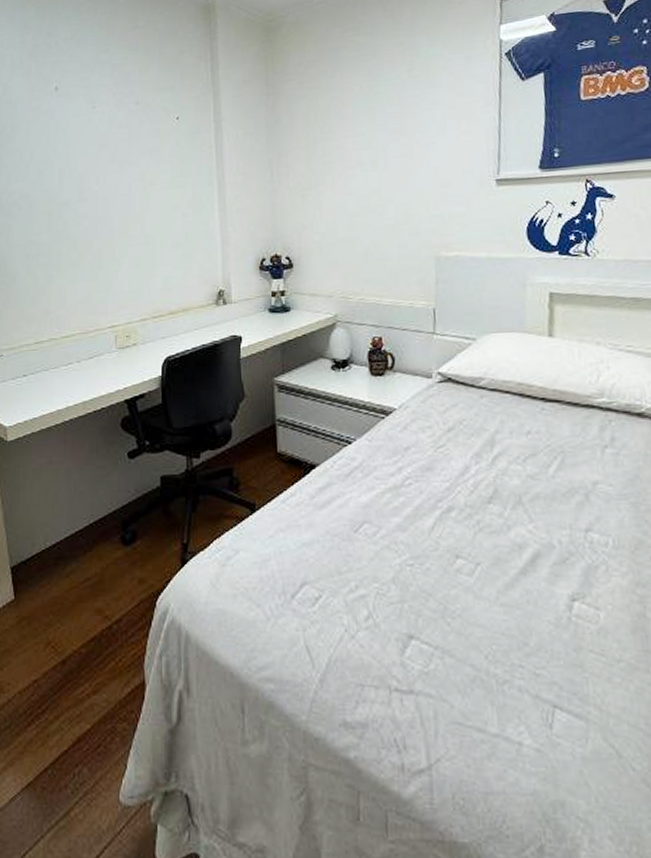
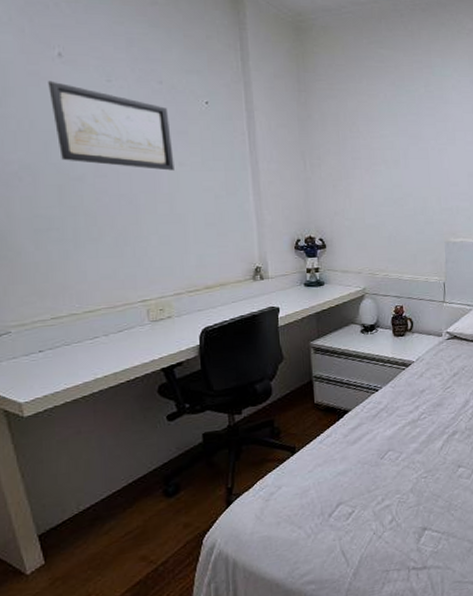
wall art: none [46,113,146,191] -> present [48,80,174,171]

